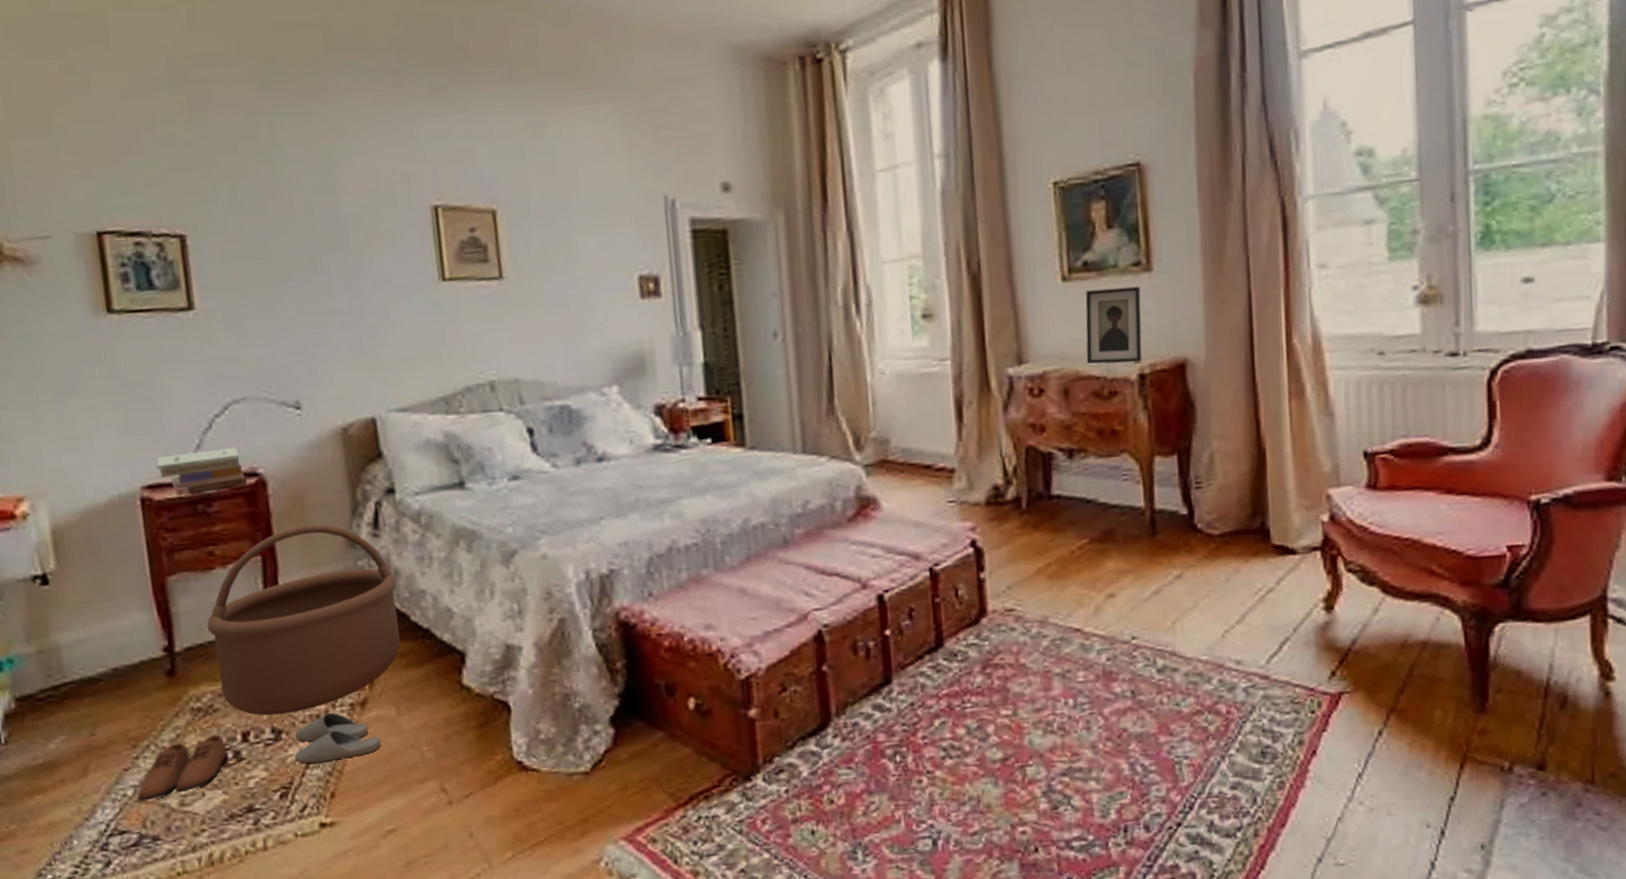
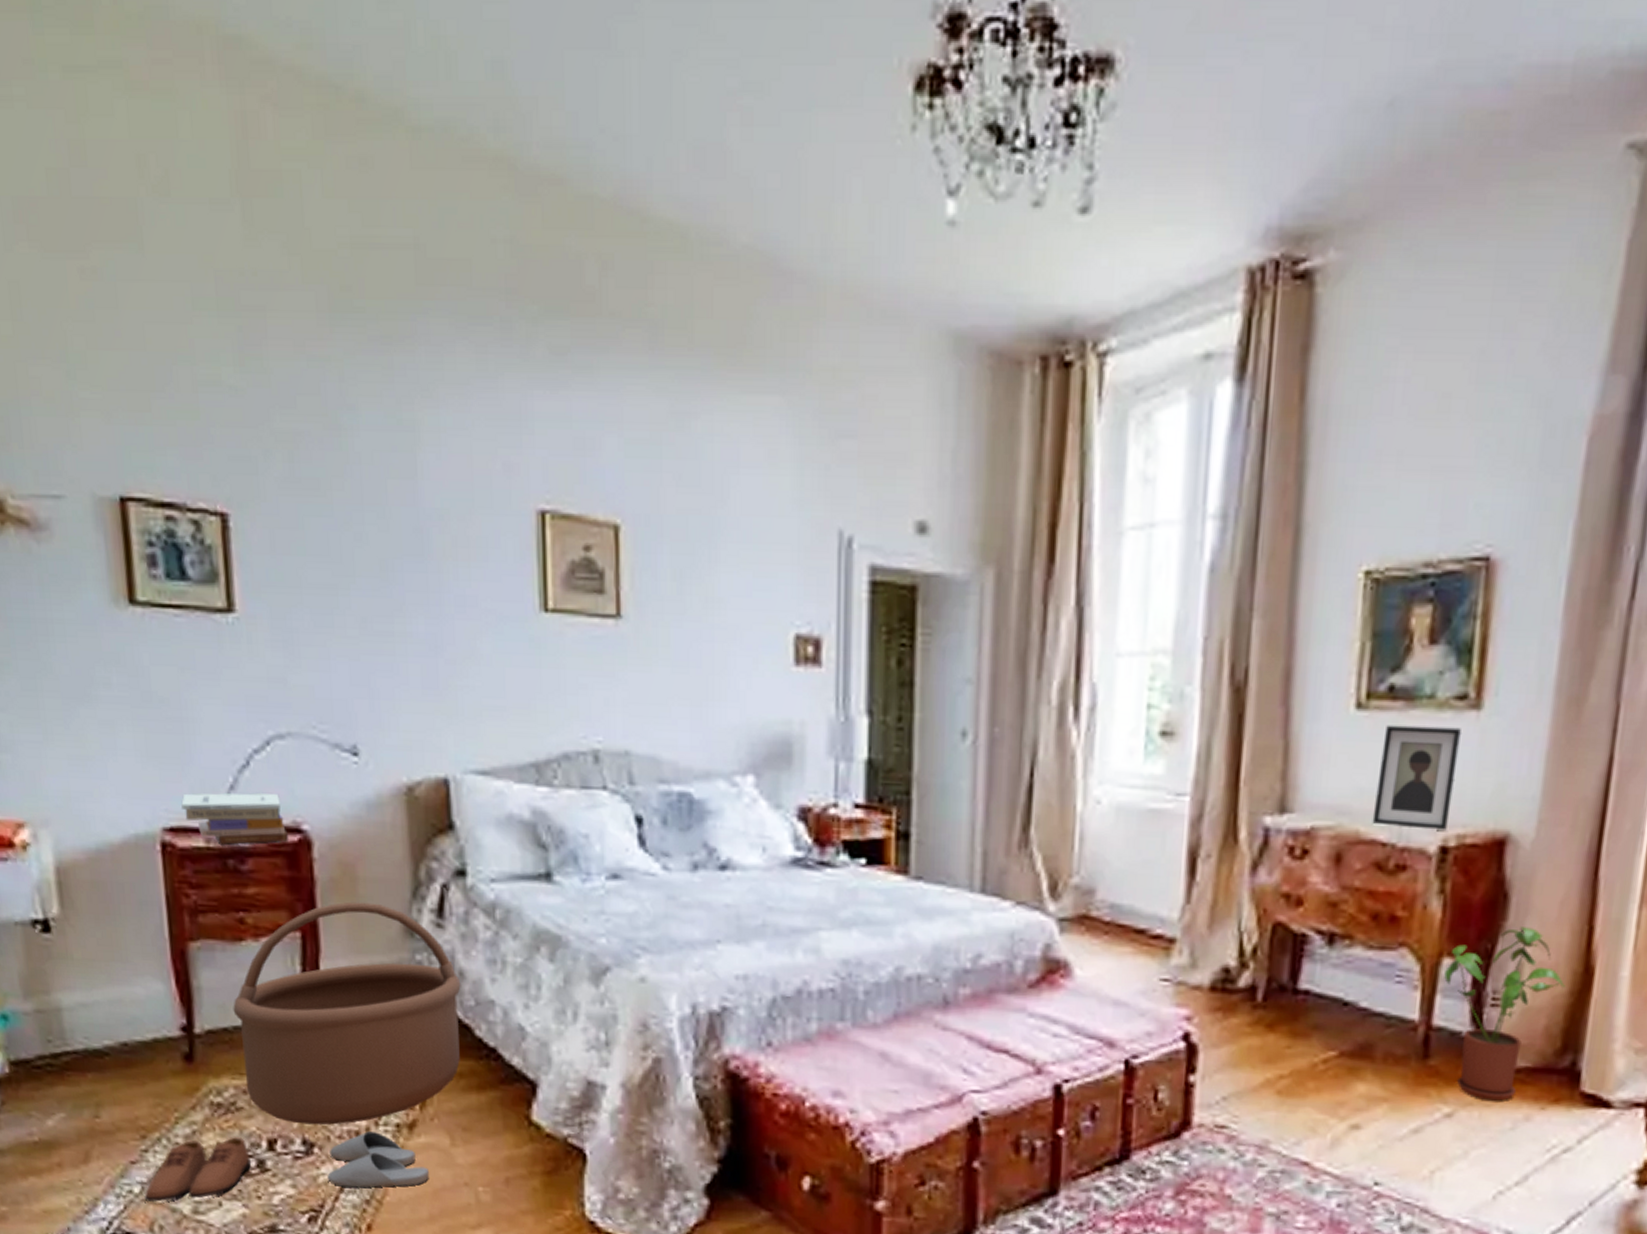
house plant: none [1158,426,1247,561] -> present [1444,927,1565,1101]

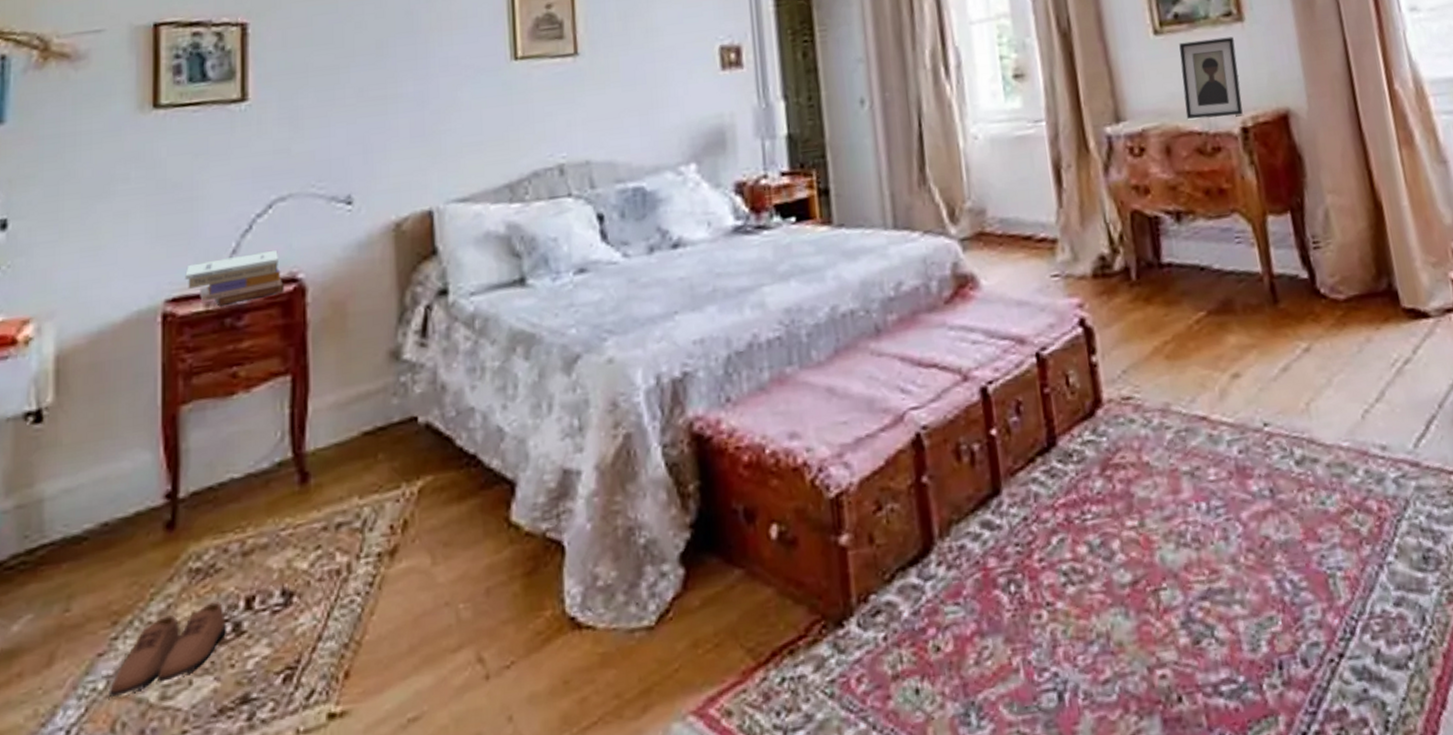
basket: present [233,901,461,1126] -> none [220,334,443,574]
slippers: present [327,1131,429,1188] -> none [305,566,410,635]
house plant: present [1444,927,1565,1101] -> none [1271,179,1365,330]

